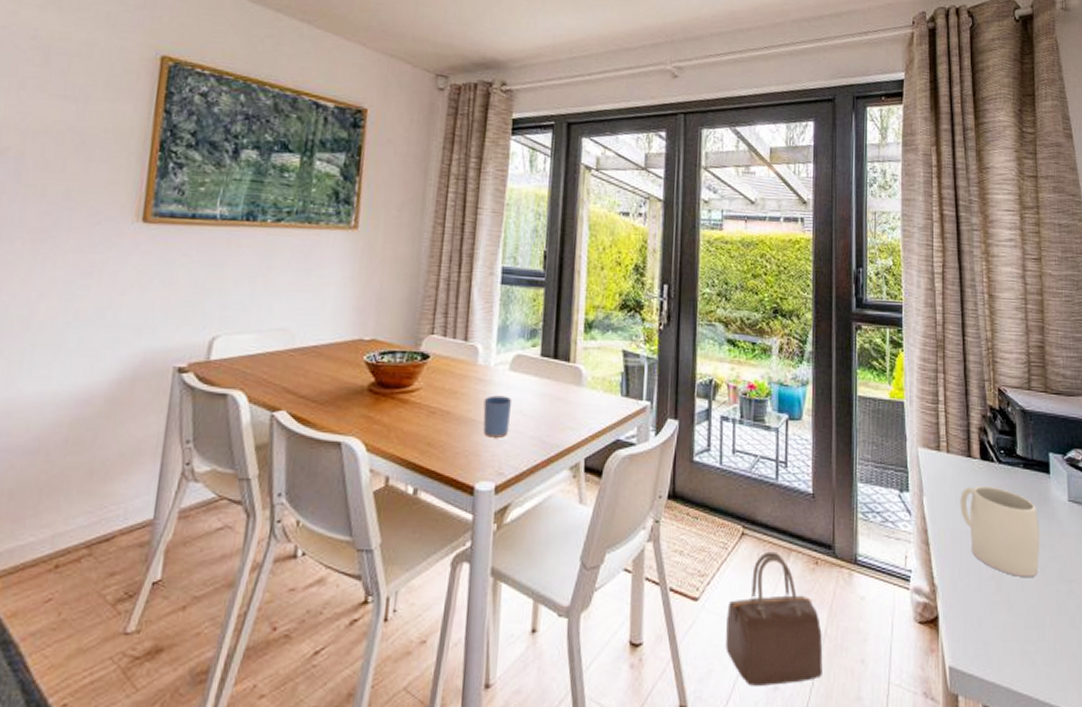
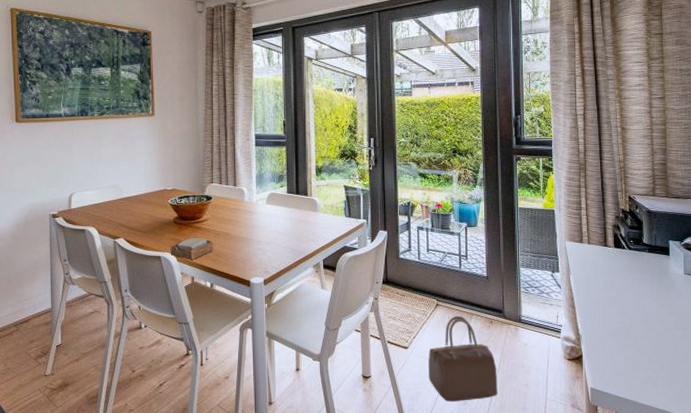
napkin holder: none [357,414,425,451] -> present [170,237,214,261]
mug: present [483,395,512,438] -> none [251,221,270,249]
mug: present [960,486,1041,577] -> none [598,266,661,327]

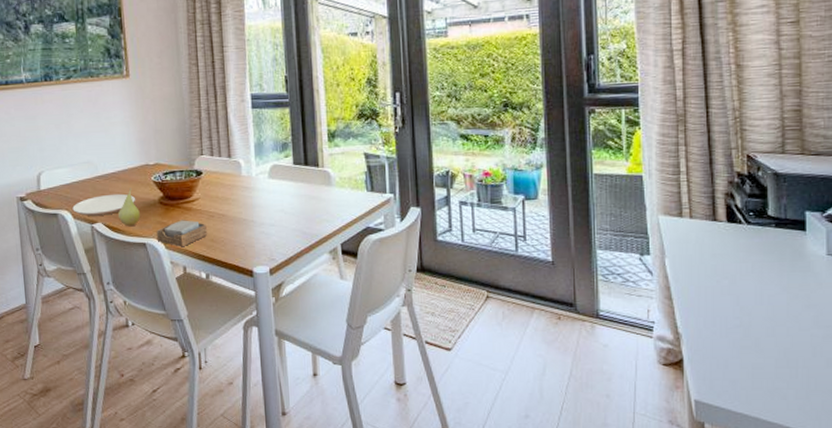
plate: none [98,213,154,232] -> present [72,193,136,216]
fruit: none [138,209,157,242] -> present [118,188,140,227]
handbag: present [428,315,498,402] -> none [478,310,569,415]

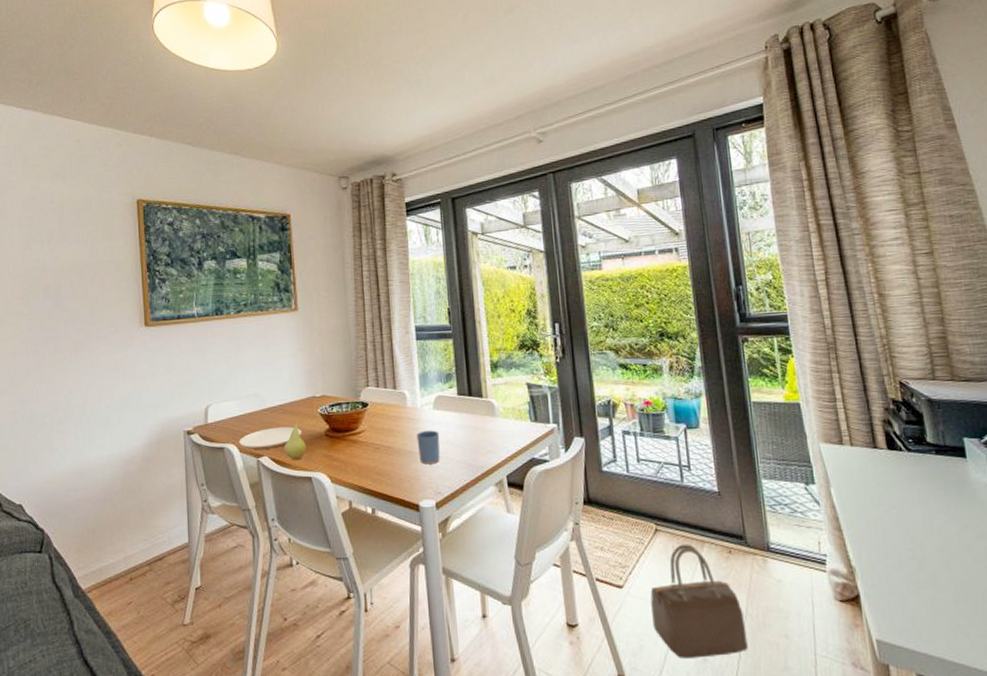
napkin holder: present [156,220,208,247] -> none [322,452,374,481]
mug: none [251,199,275,232] -> present [416,430,440,464]
handbag: none [478,310,569,415] -> present [650,544,748,658]

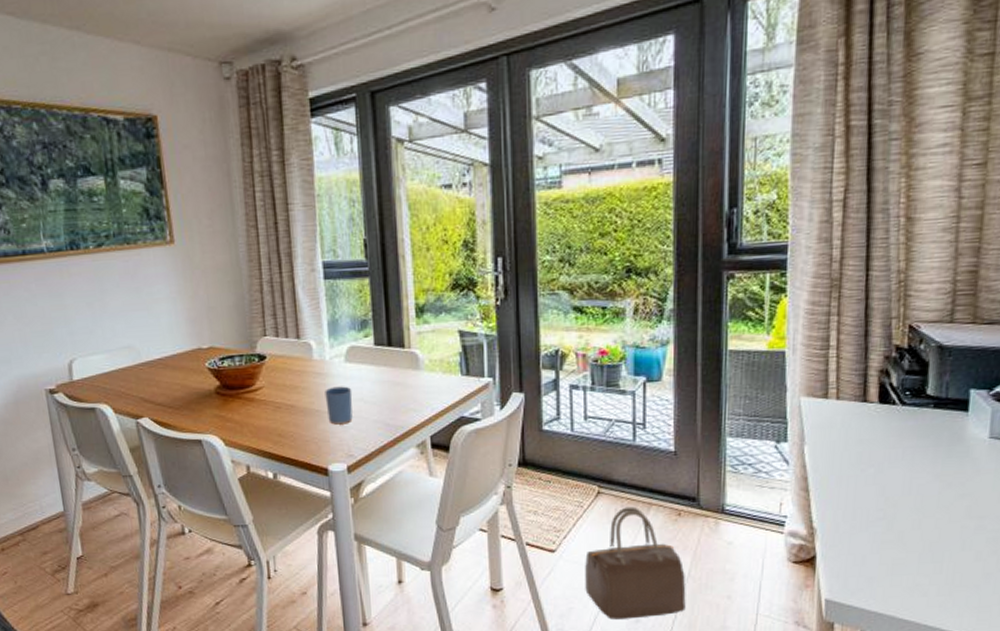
plate: present [239,426,303,450] -> none [112,383,188,410]
fruit: present [285,420,306,460] -> none [167,376,194,422]

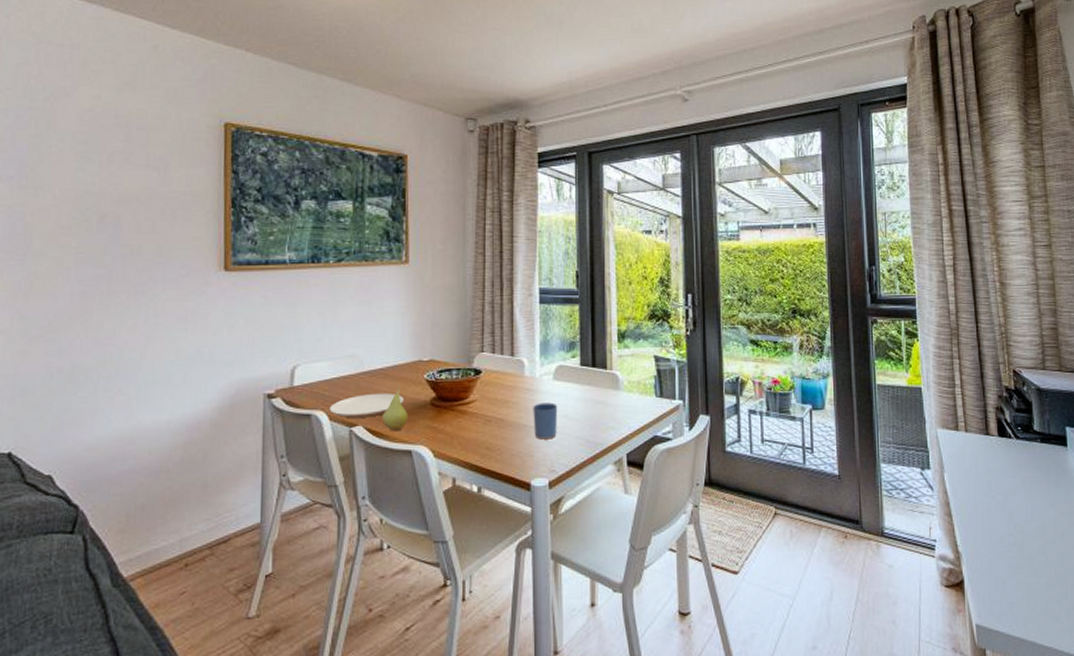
plate: none [112,383,188,410] -> present [329,392,405,418]
fruit: none [167,376,194,422] -> present [383,387,408,431]
handbag: present [585,506,686,620] -> none [765,528,857,646]

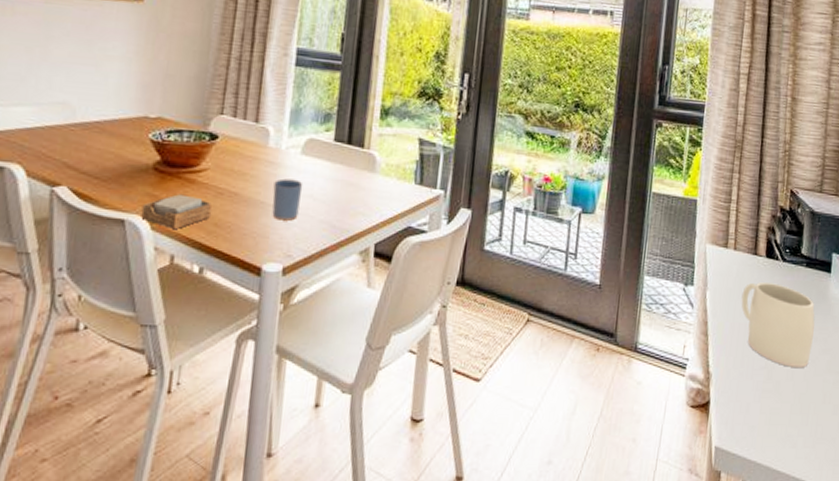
plate: present [329,392,405,418] -> none [28,149,122,177]
fruit: present [383,387,408,431] -> none [93,144,124,196]
napkin holder: none [424,424,483,456] -> present [141,194,213,230]
mug: none [980,461,1060,542] -> present [741,282,815,367]

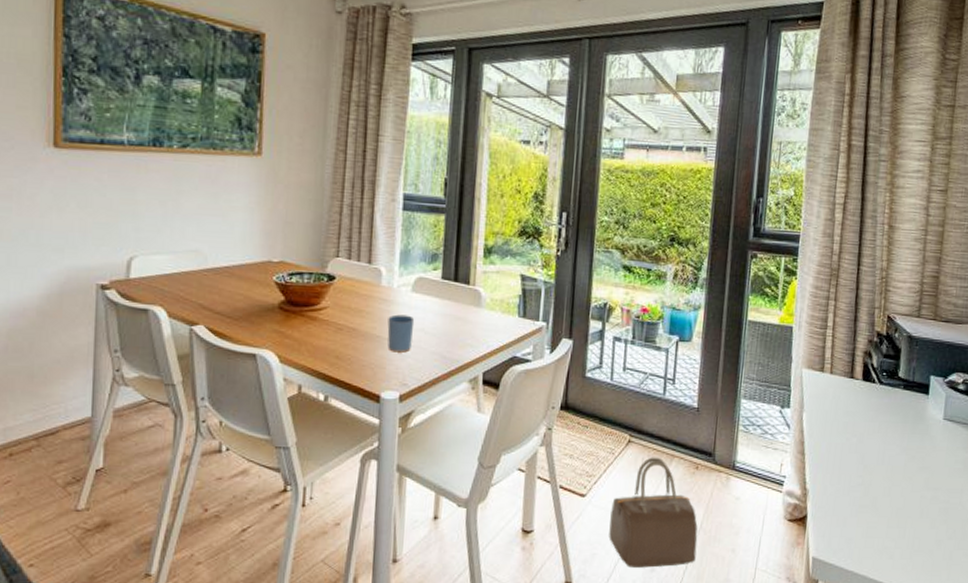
napkin holder: present [141,194,213,230] -> none [270,330,334,363]
handbag: none [504,337,598,460] -> present [609,457,698,568]
mug: present [741,282,815,367] -> none [837,404,913,484]

